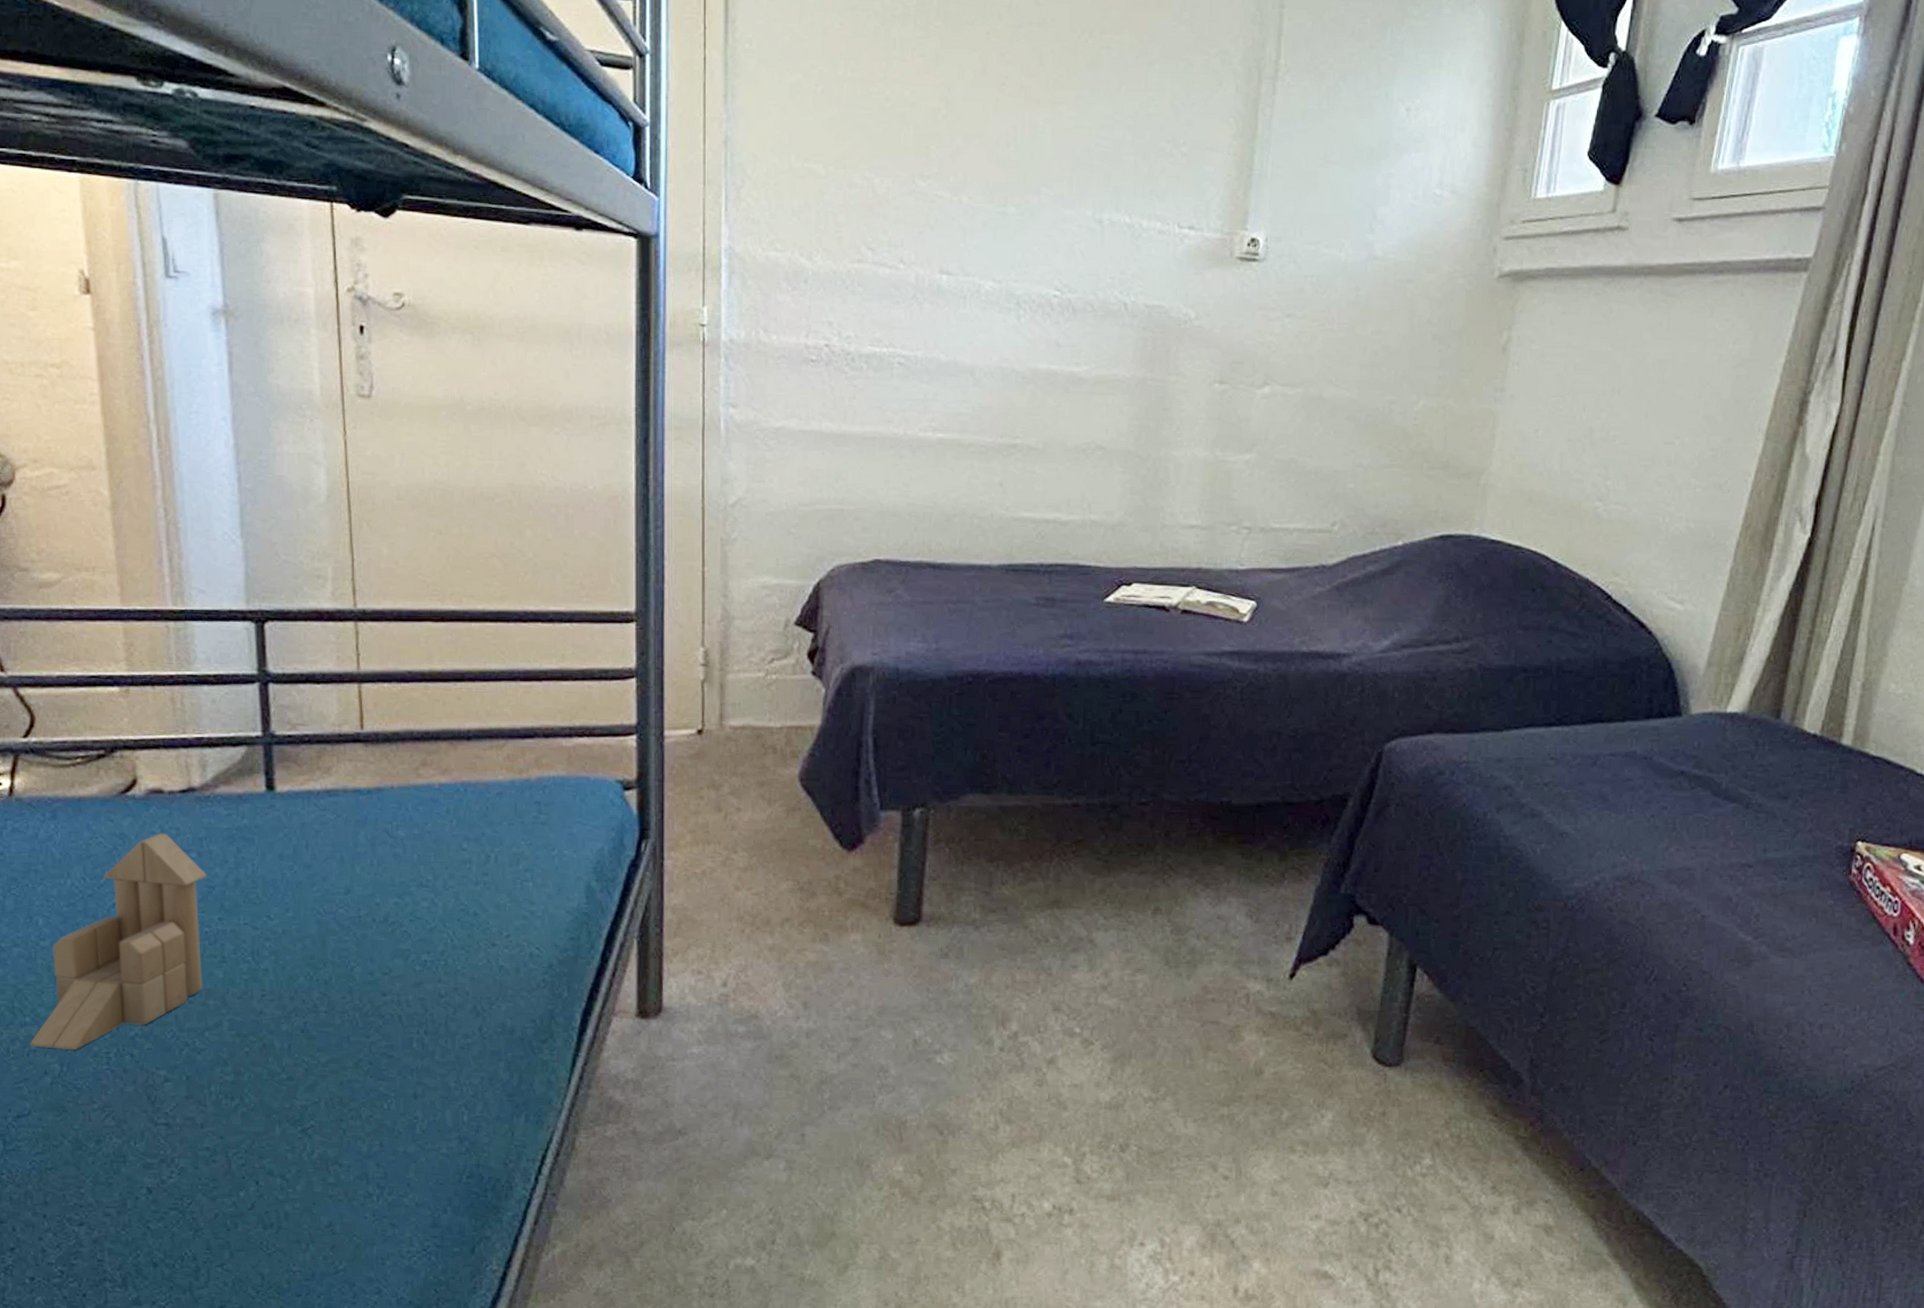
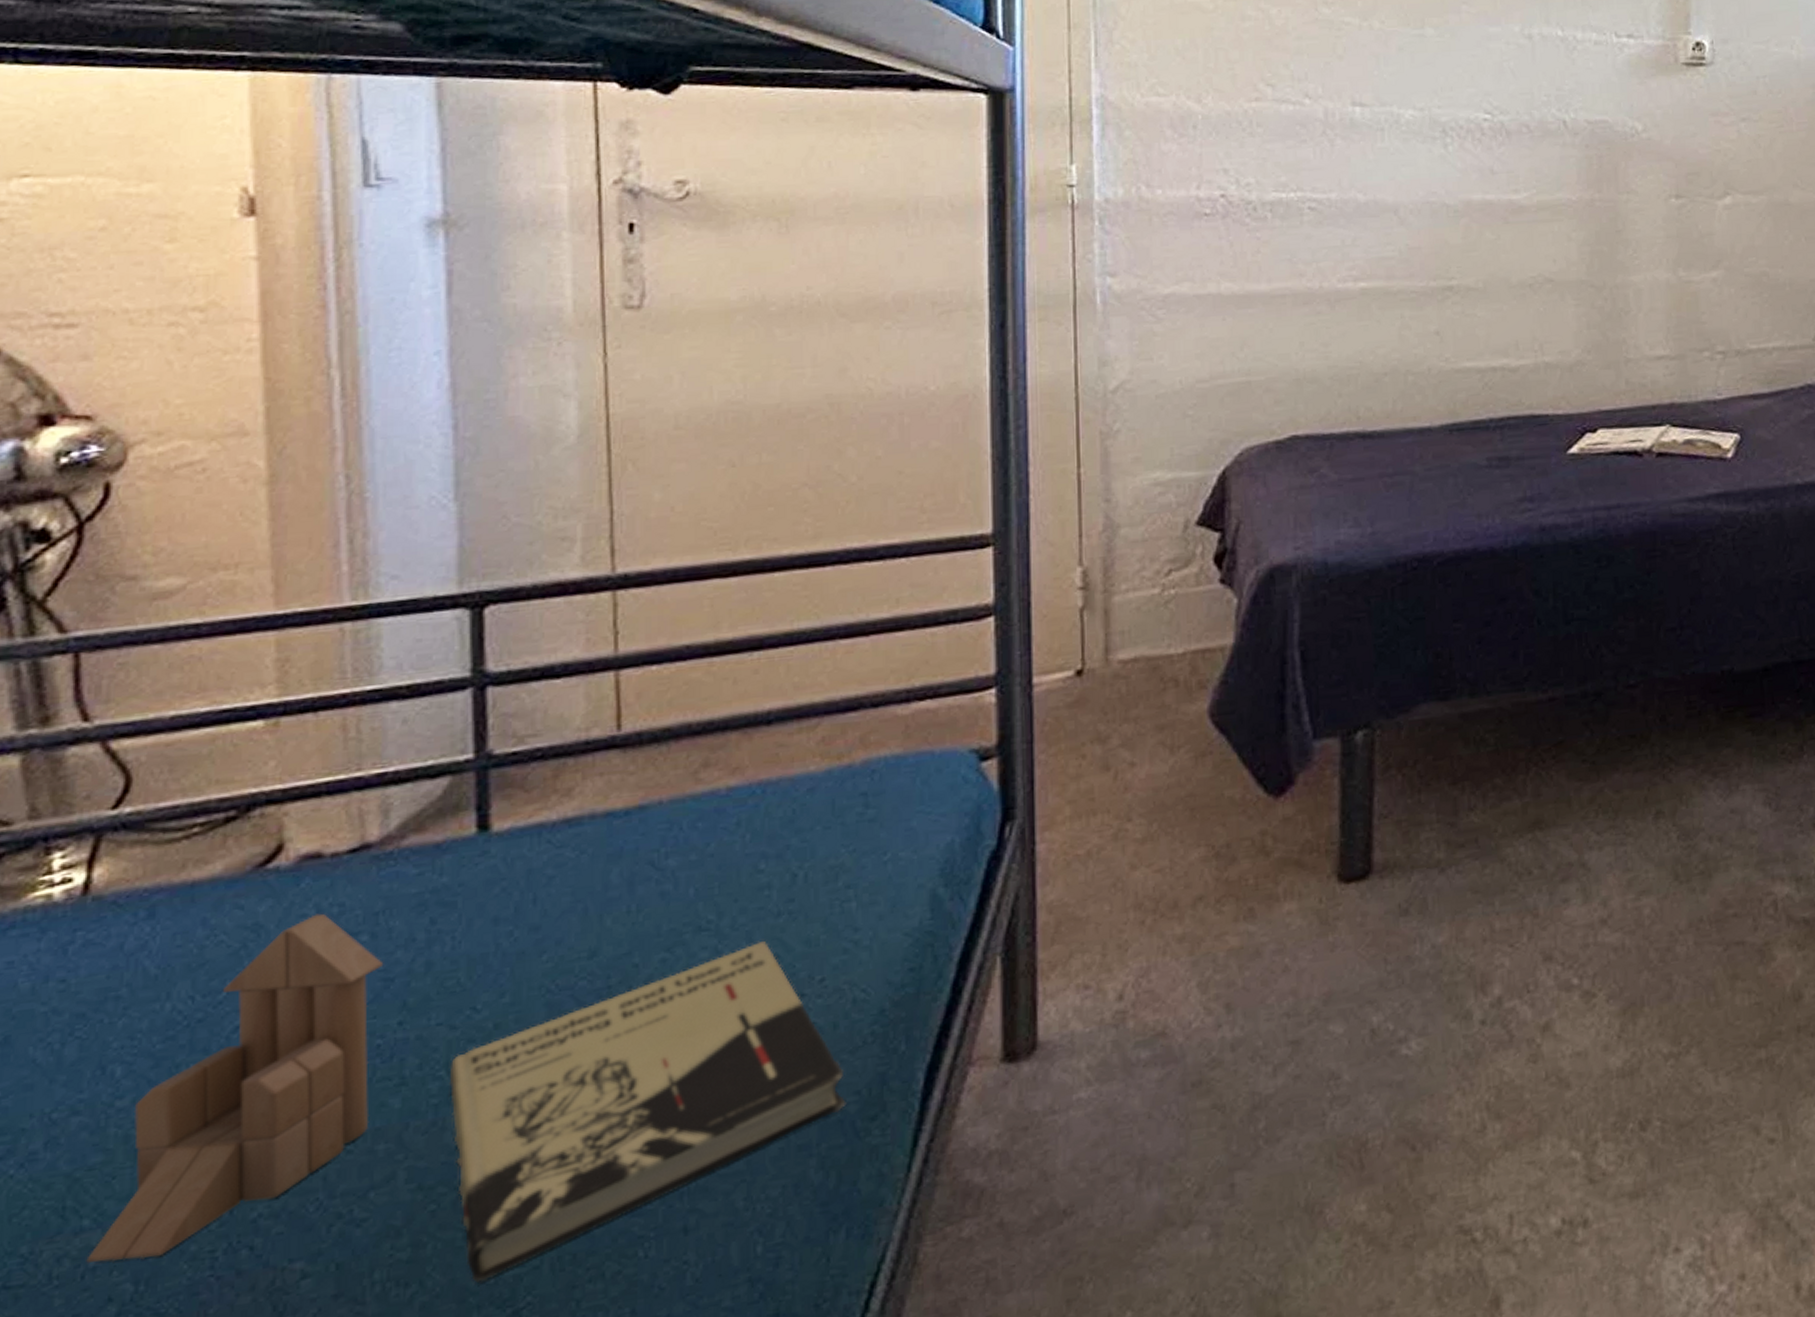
book: none [254,901,525,1106] -> present [449,941,847,1283]

